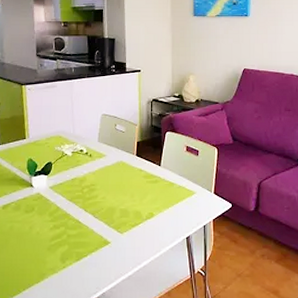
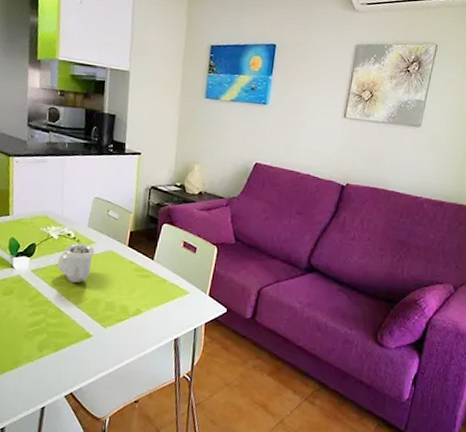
pipe fitting: none [73,157,106,195] -> present [57,243,95,284]

